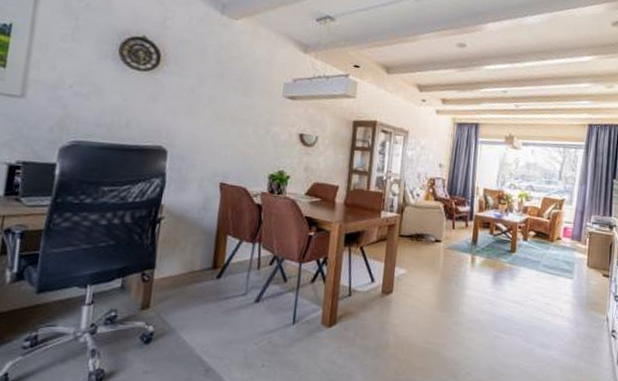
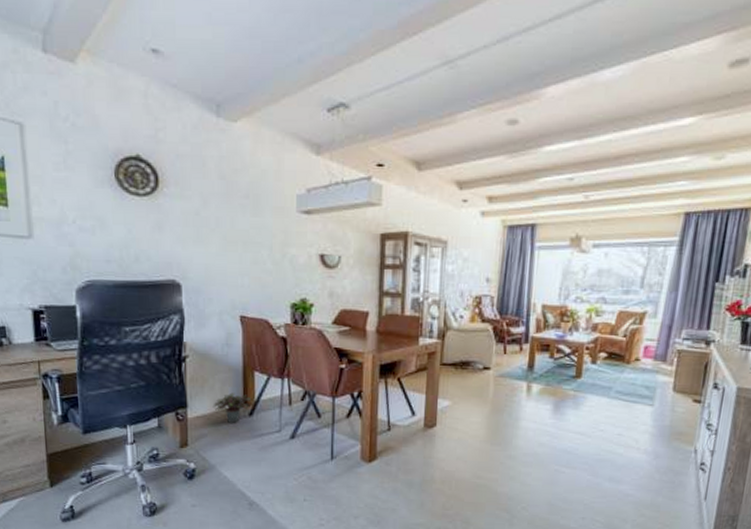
potted plant: none [181,255,222,285] -> present [212,392,252,423]

